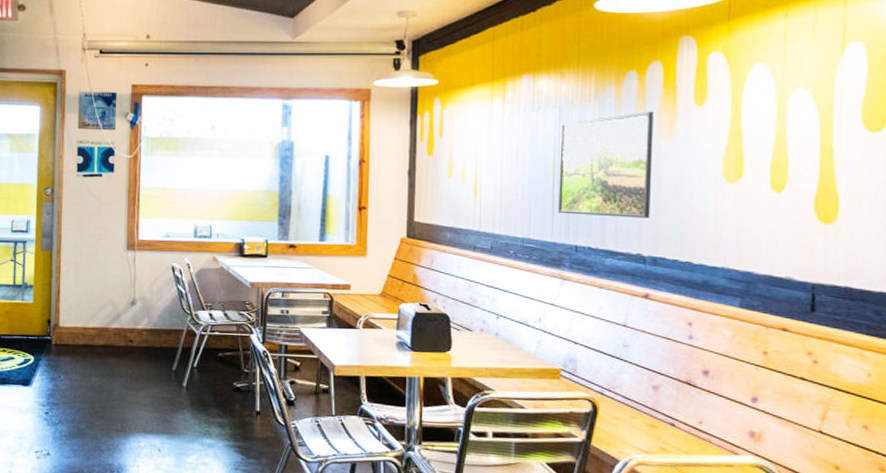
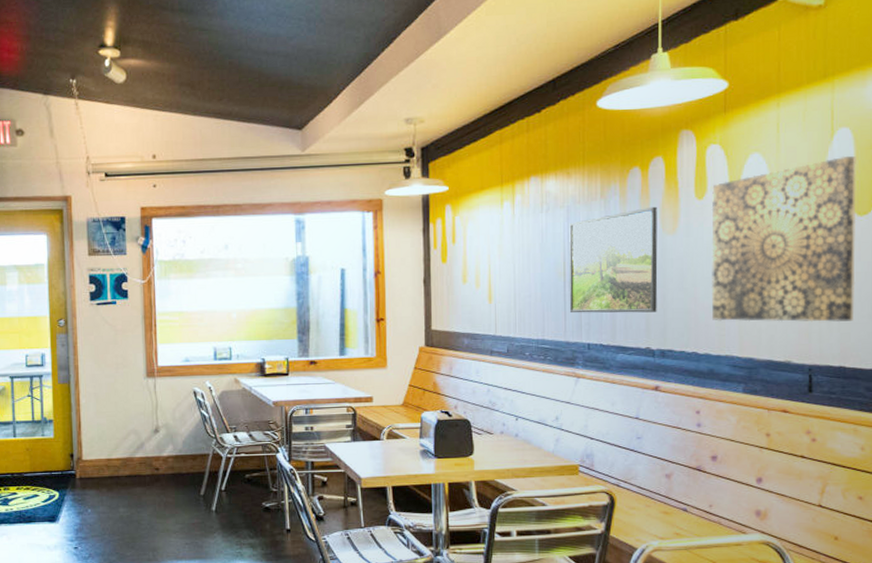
wall art: none [708,70,870,241] -> present [711,155,858,323]

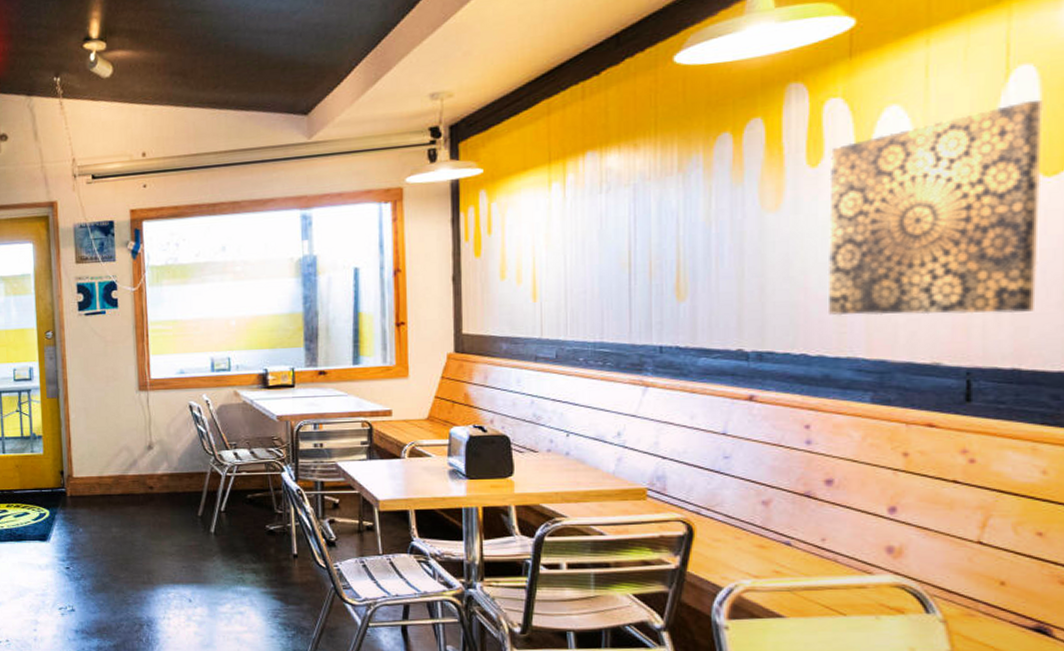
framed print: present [569,206,658,313] -> none [635,178,754,311]

